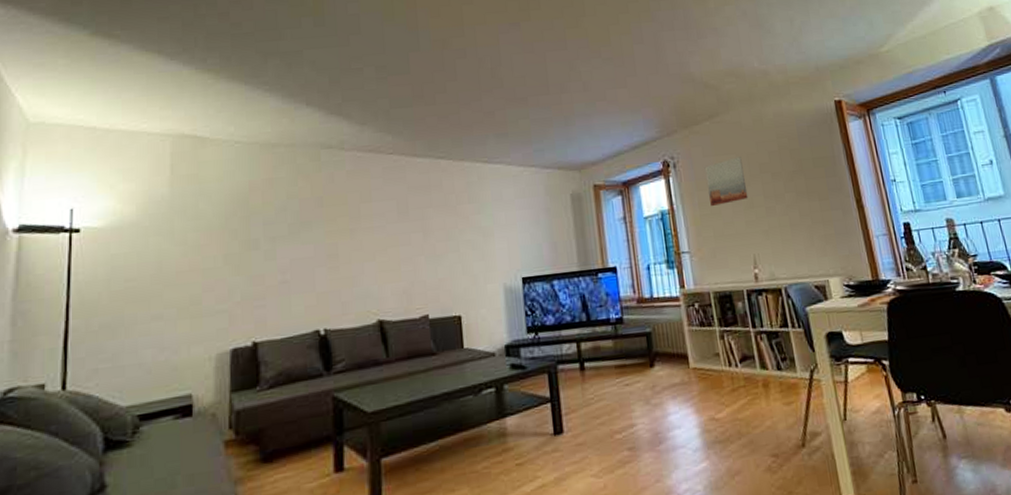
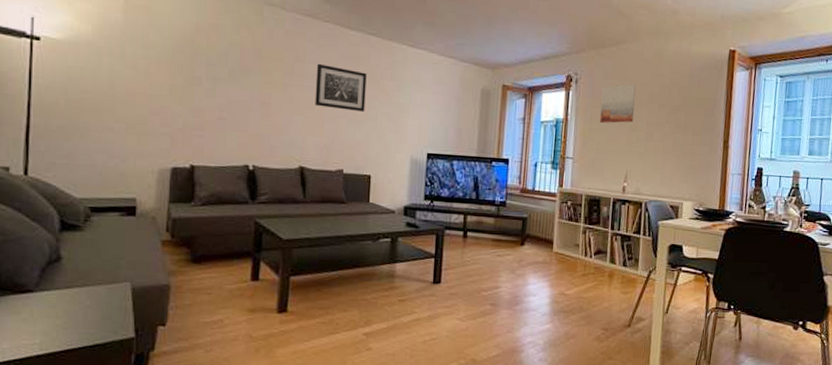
wall art: none [384,199,444,248] -> present [315,63,367,113]

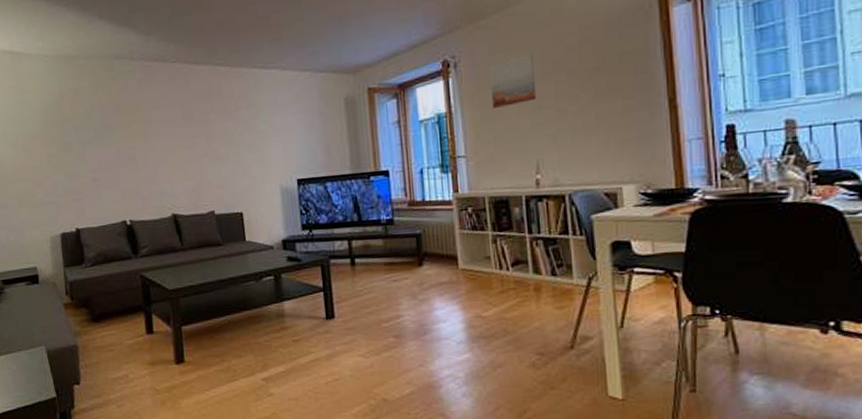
wall art: present [315,63,367,113] -> none [171,106,226,151]

